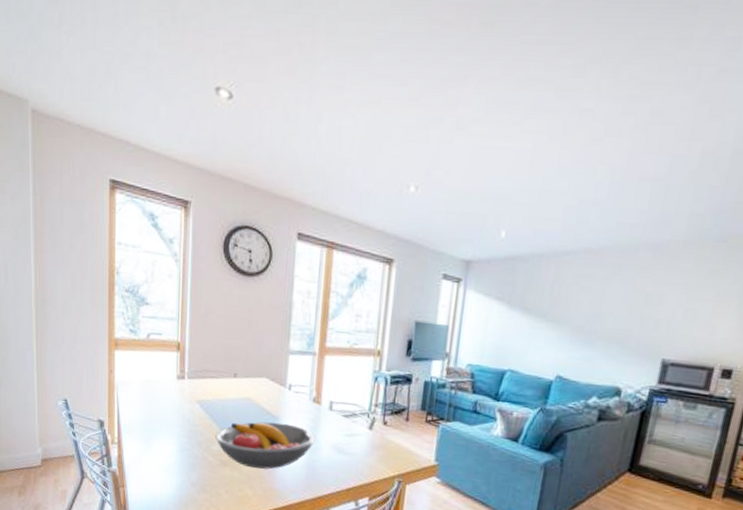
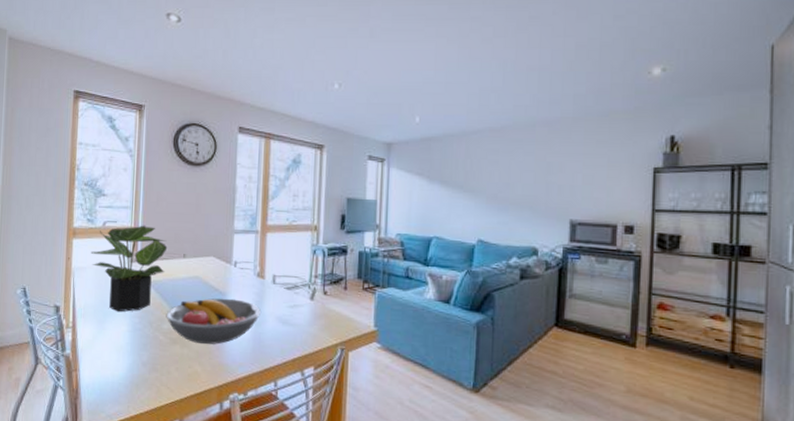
potted plant: none [134,339,217,431] -> present [91,225,168,312]

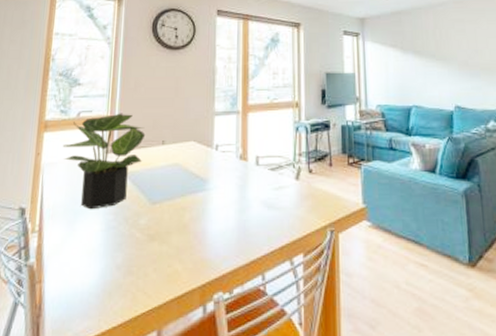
fruit bowl: present [166,298,261,345] -> none [143,185,244,239]

